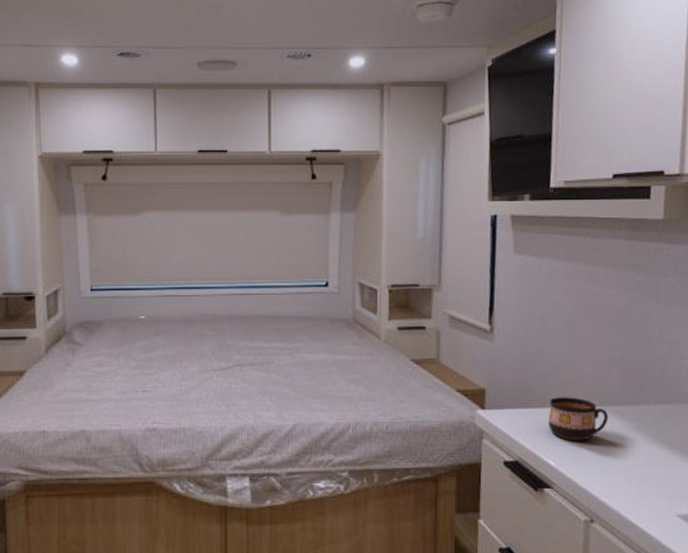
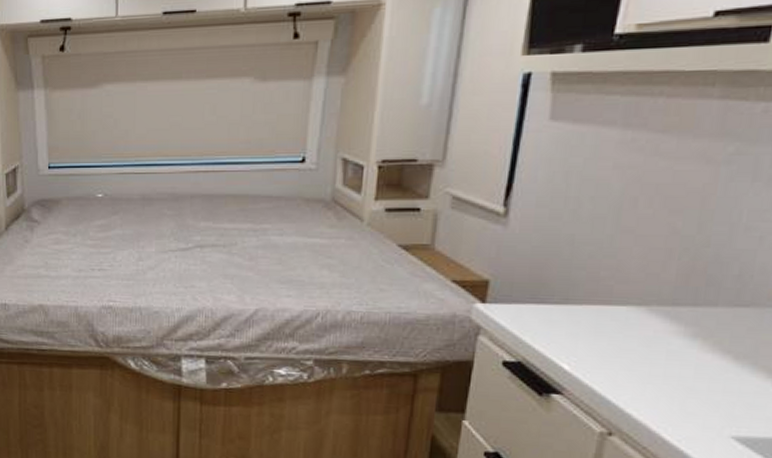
cup: present [548,397,608,441] -> none [568,293,654,345]

